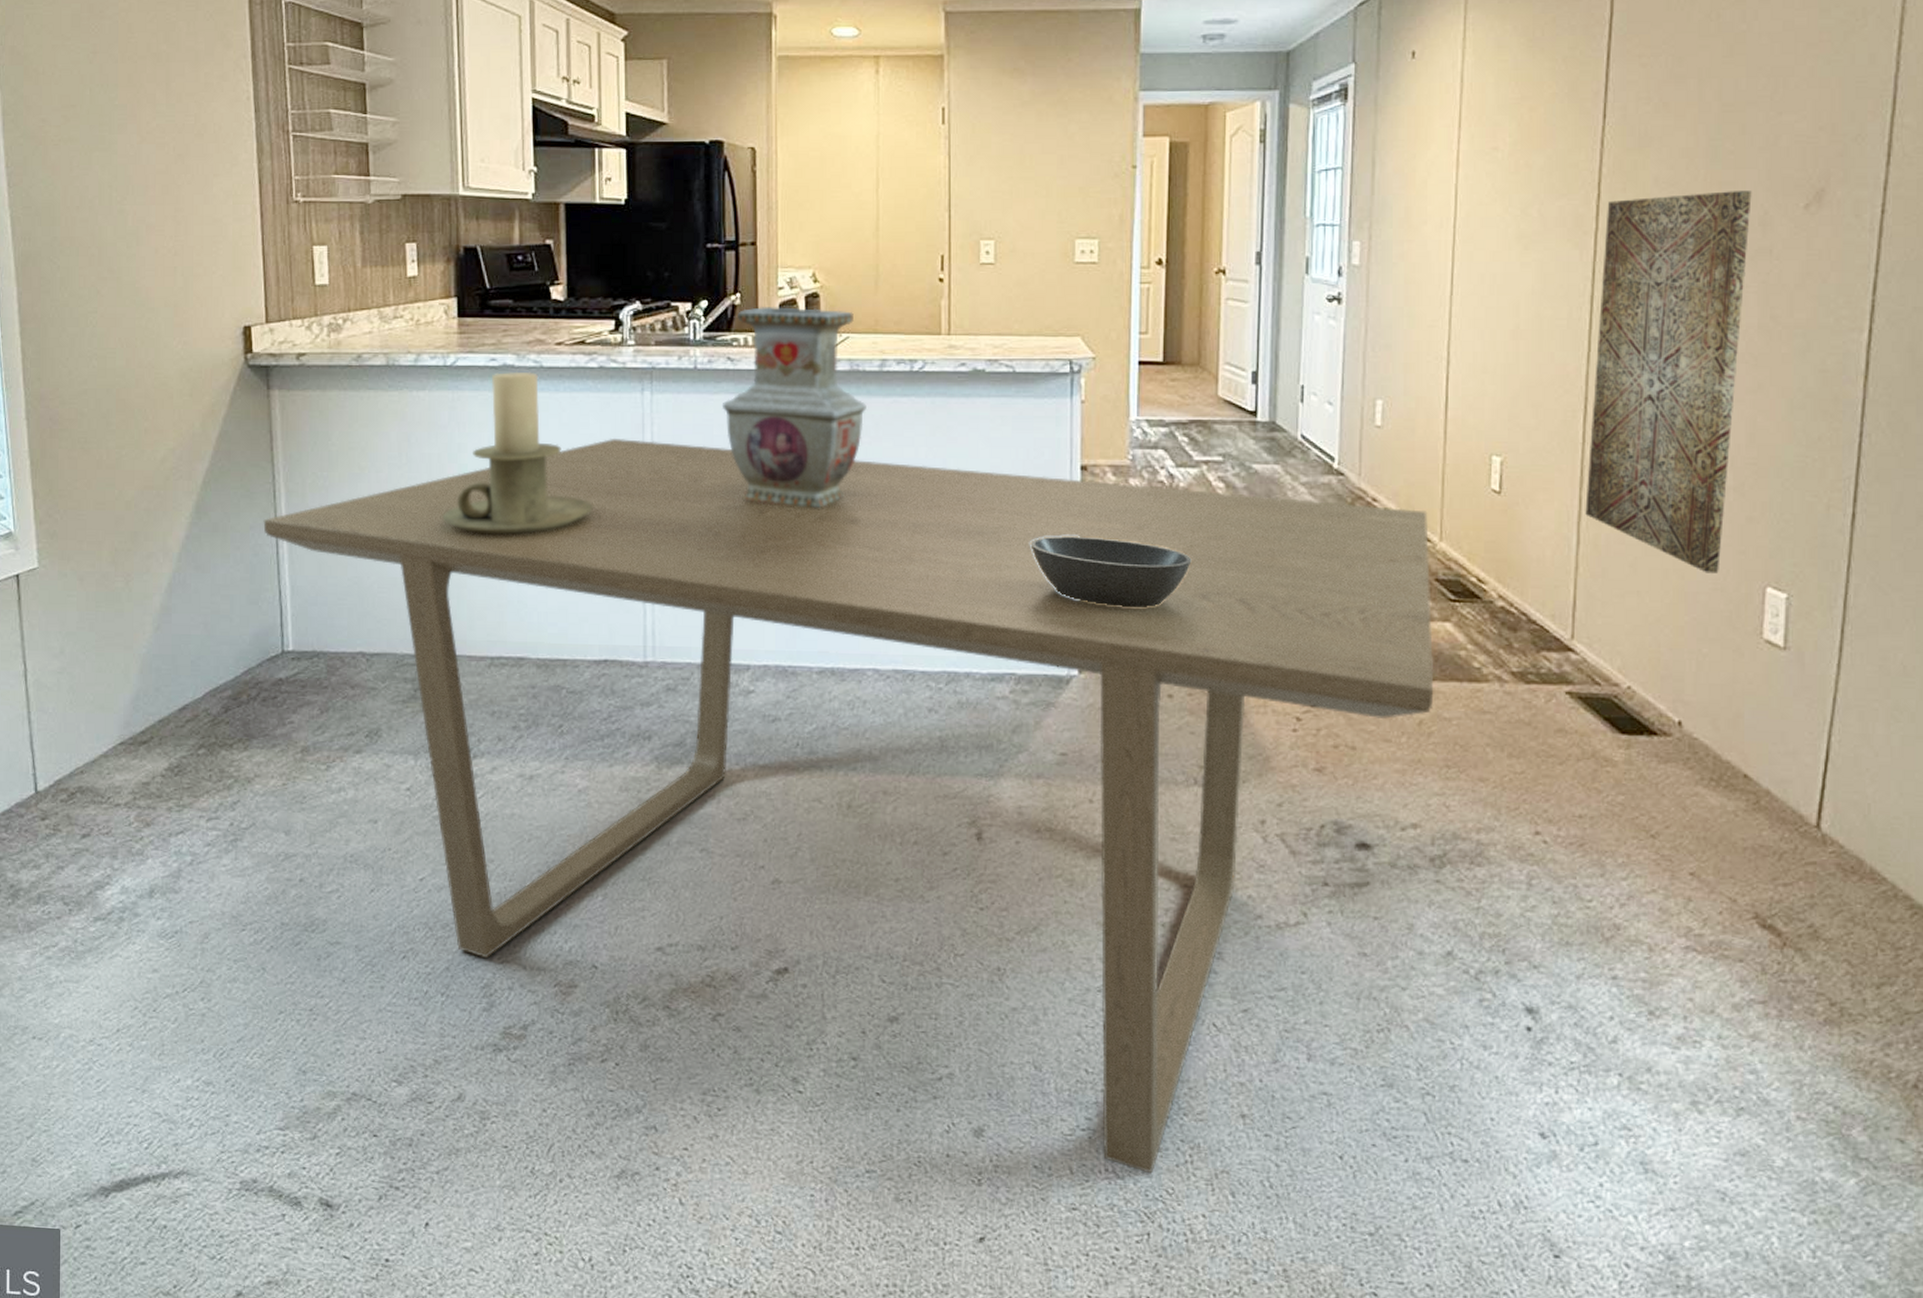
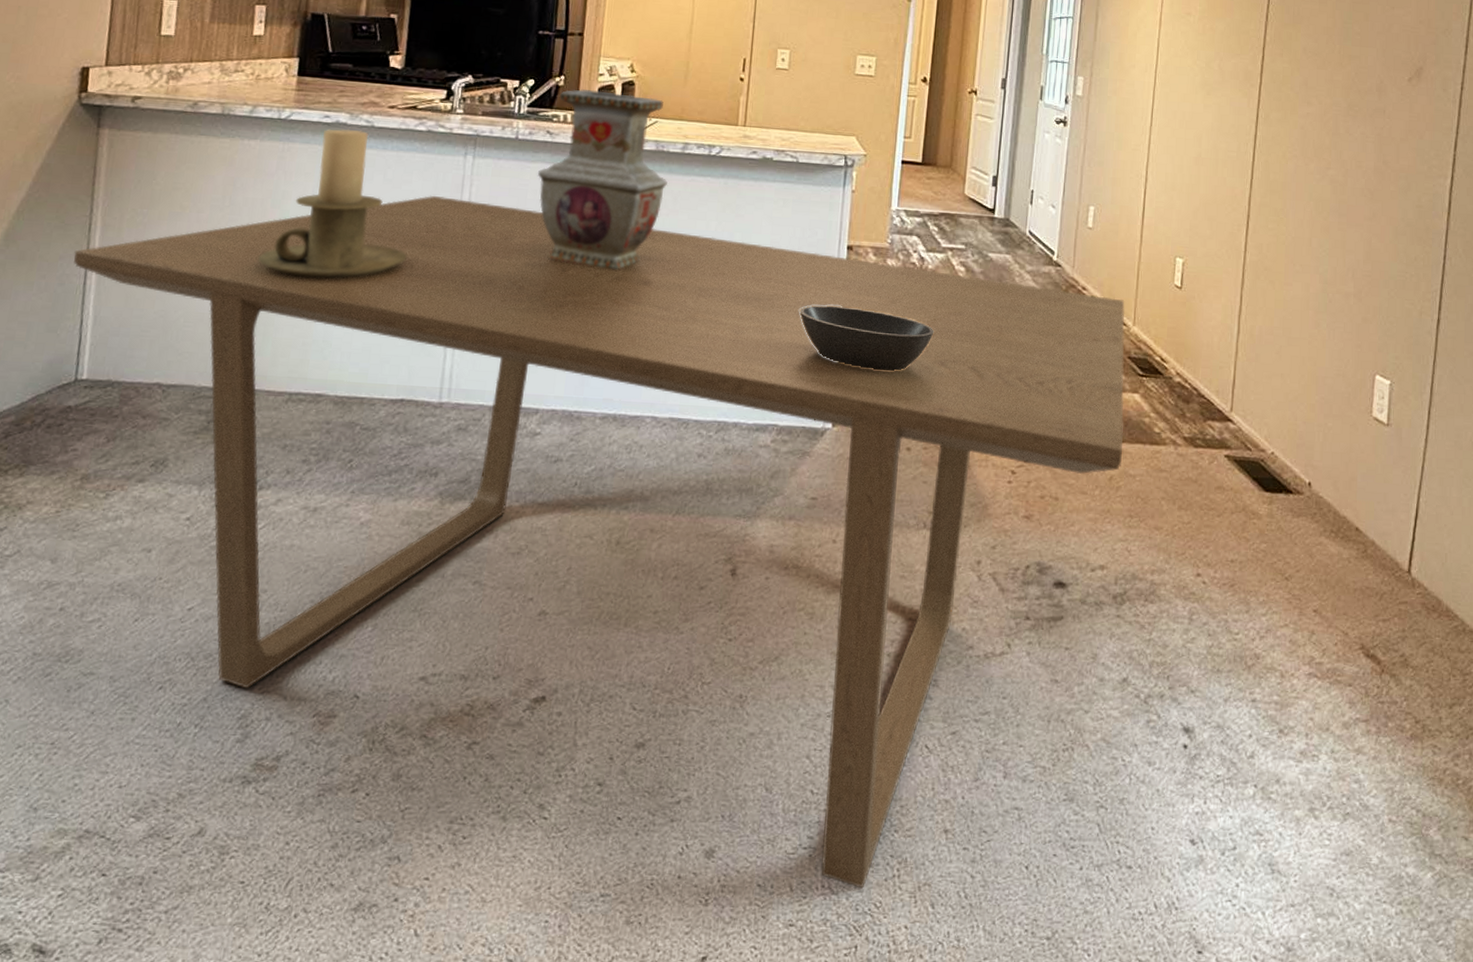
wall art: present [1585,191,1752,574] -> none [1245,62,1372,362]

